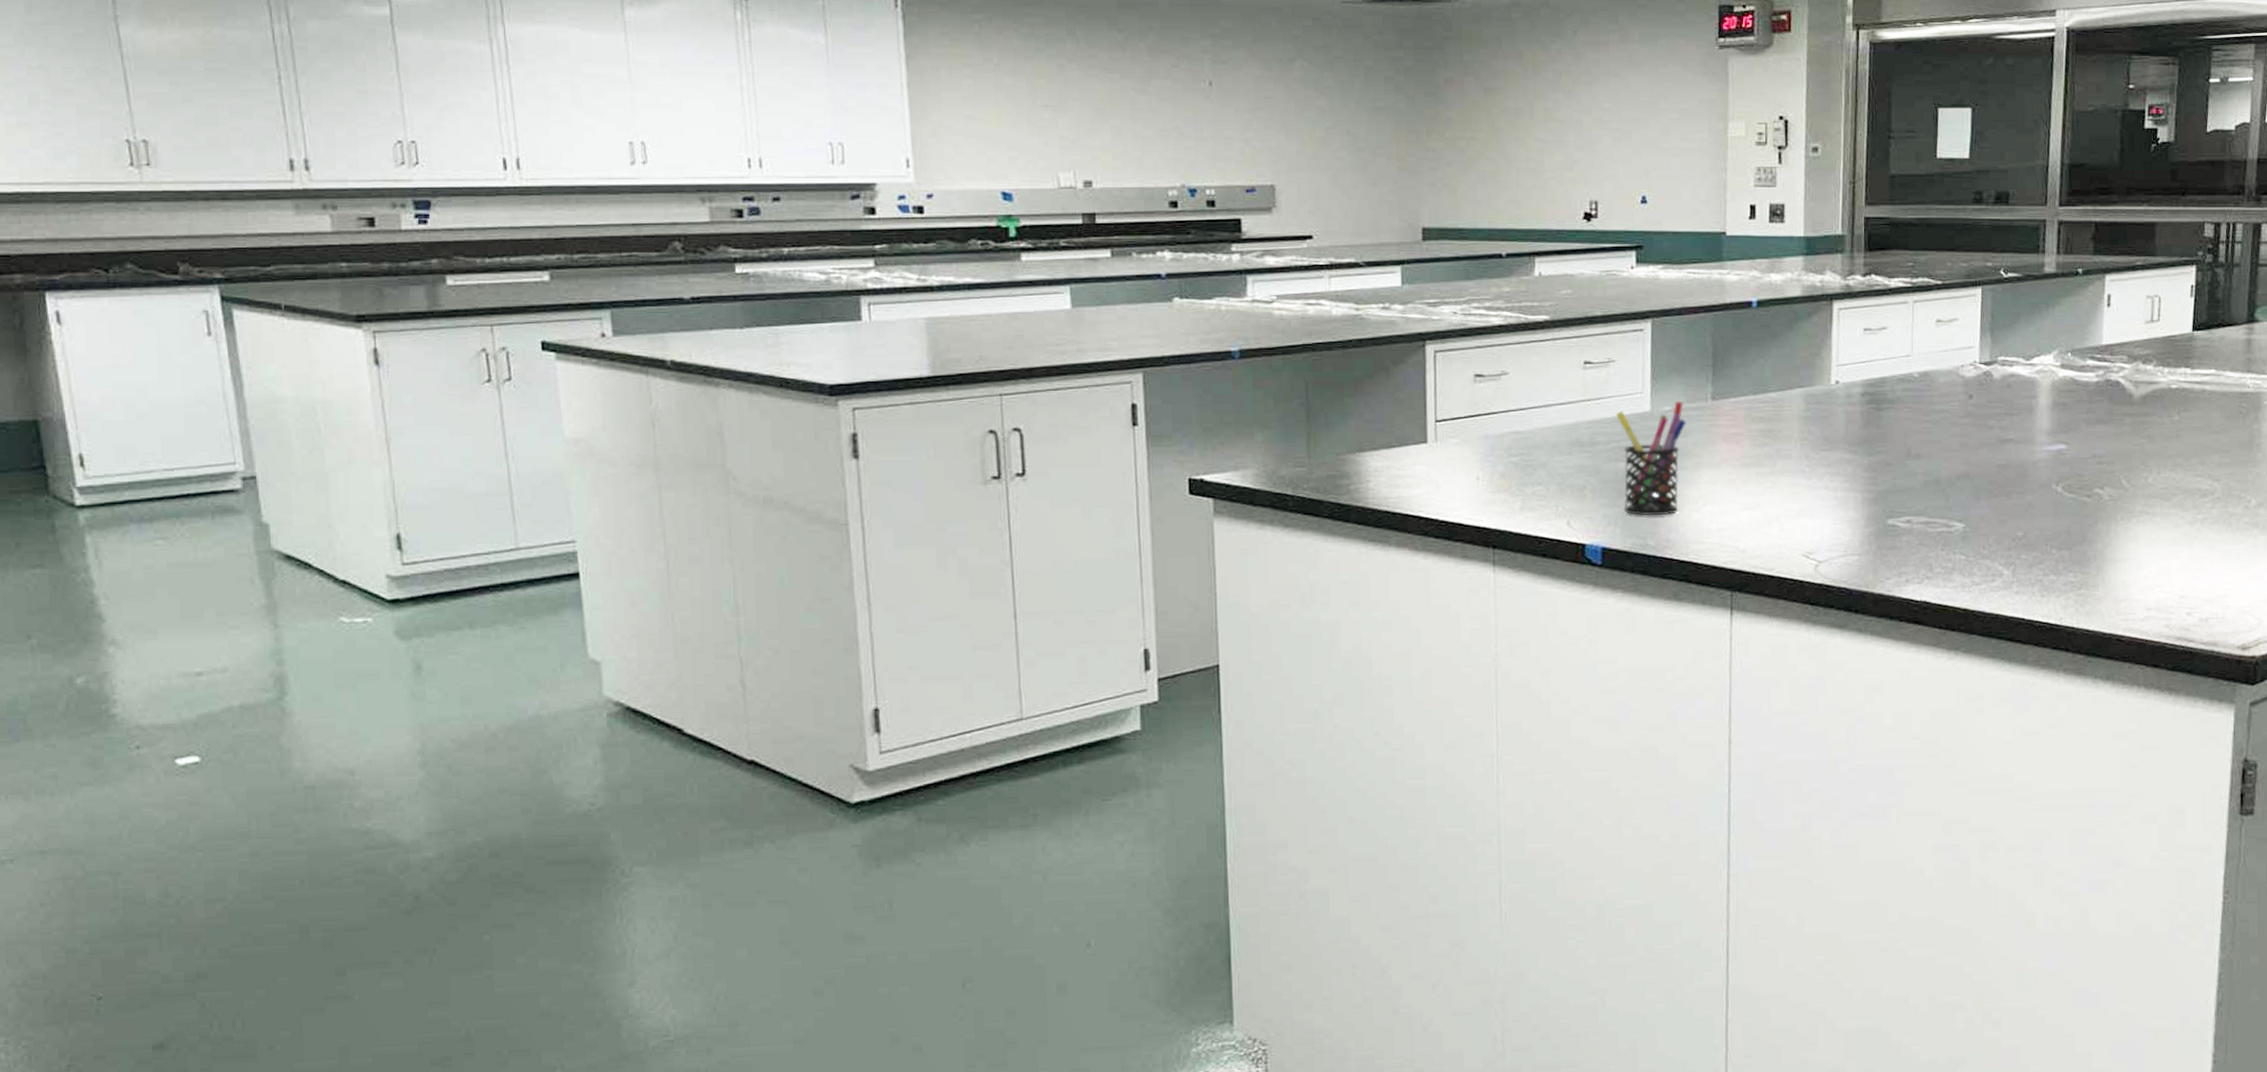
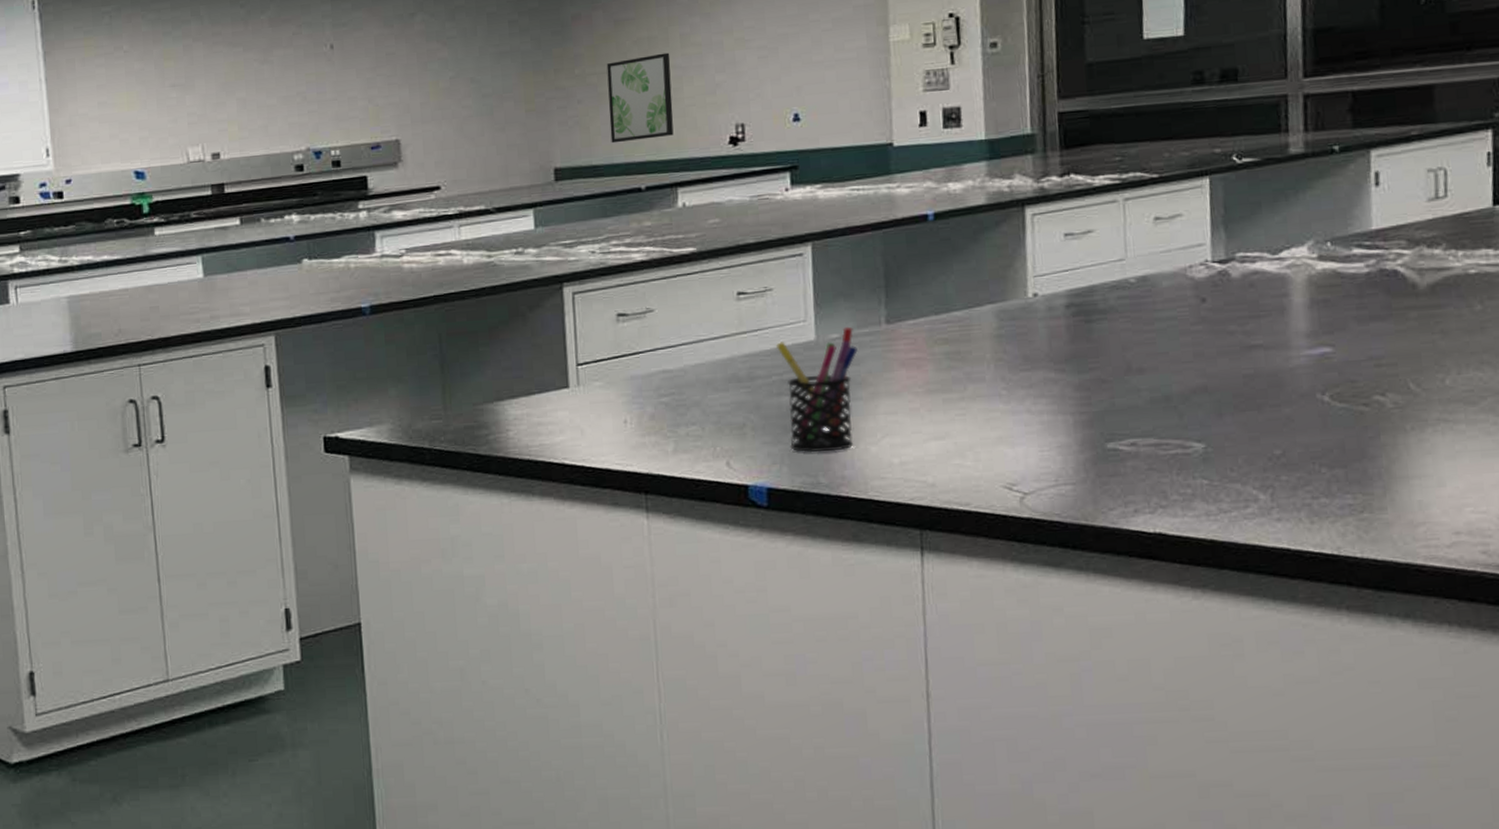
wall art: none [1475,125,1534,209] -> present [606,52,674,144]

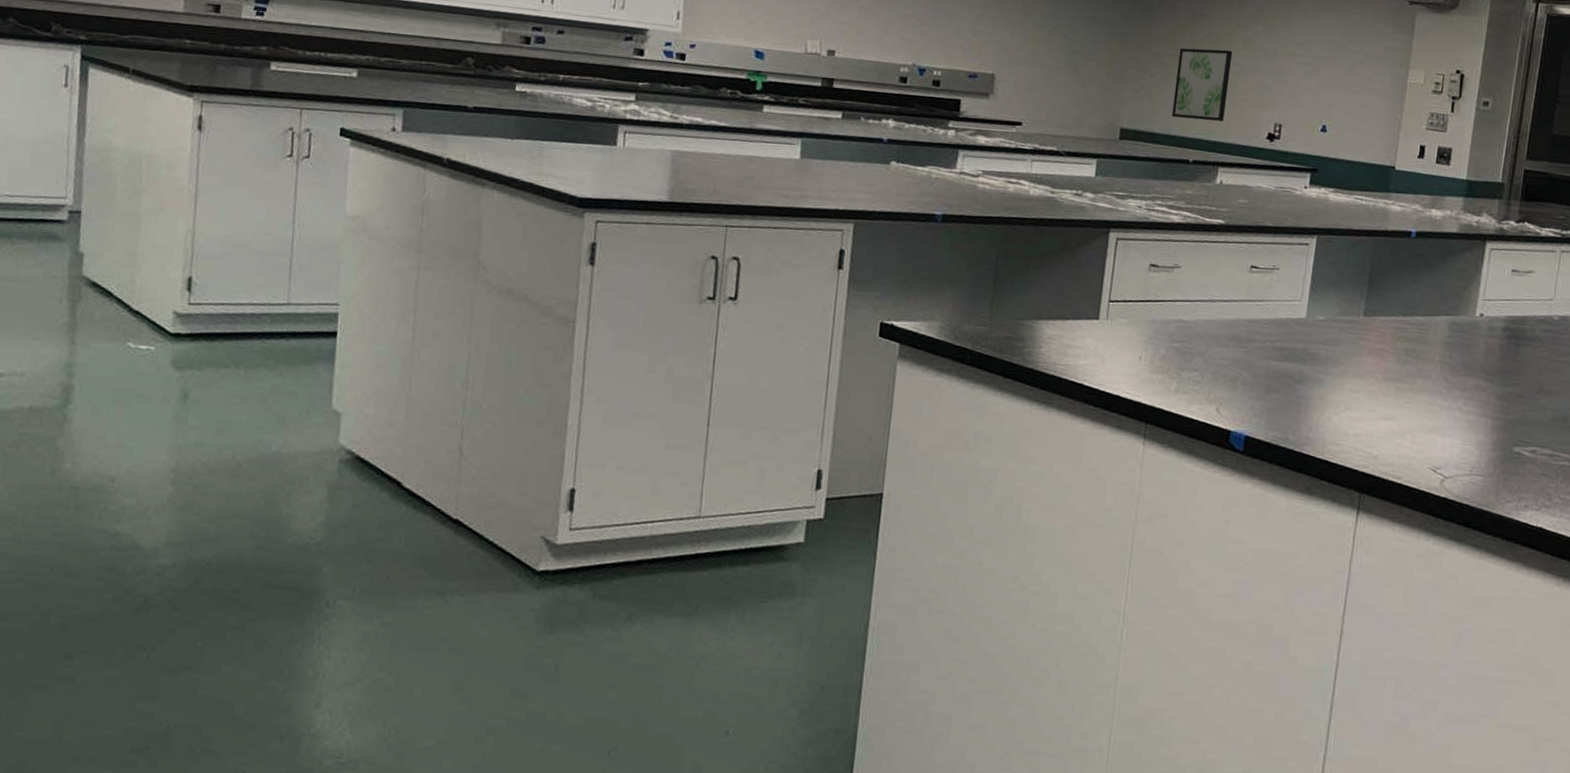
pen holder: present [775,326,858,453] -> none [1270,312,1338,415]

